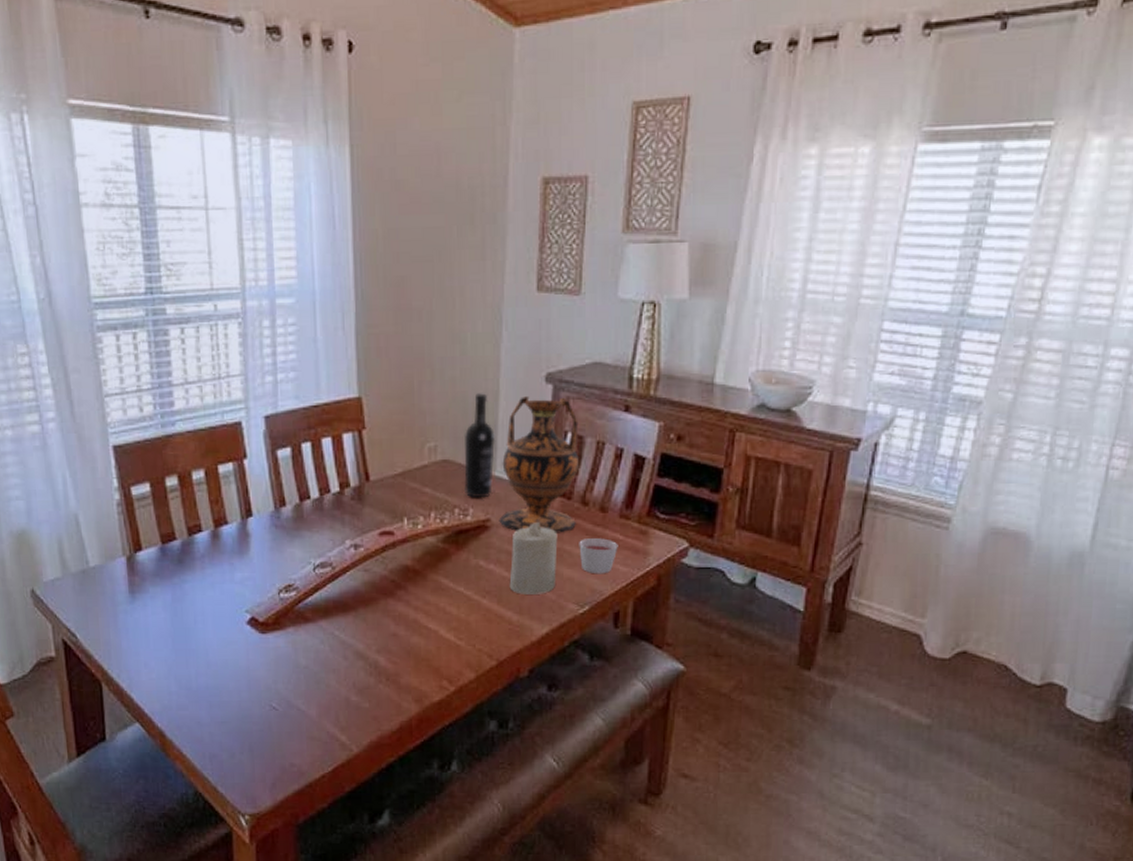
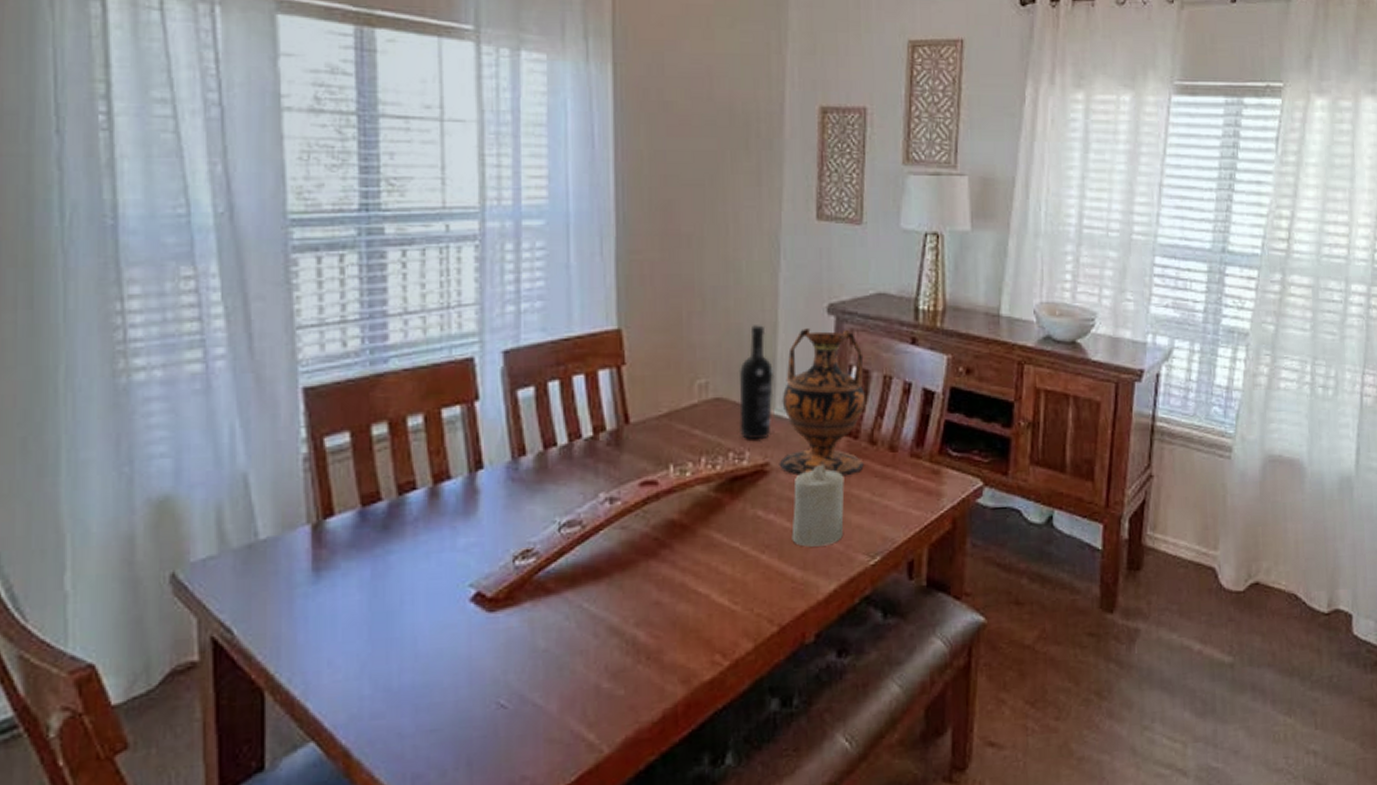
candle: present [579,538,618,574] -> none [867,480,910,520]

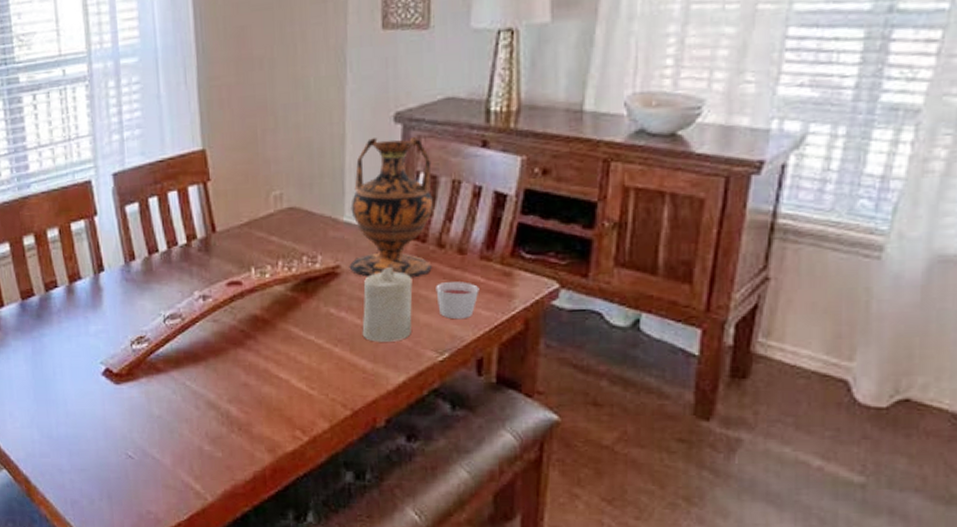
wine bottle: present [738,325,775,440] -> none [309,137,344,245]
candle: none [867,480,910,520] -> present [436,282,480,320]

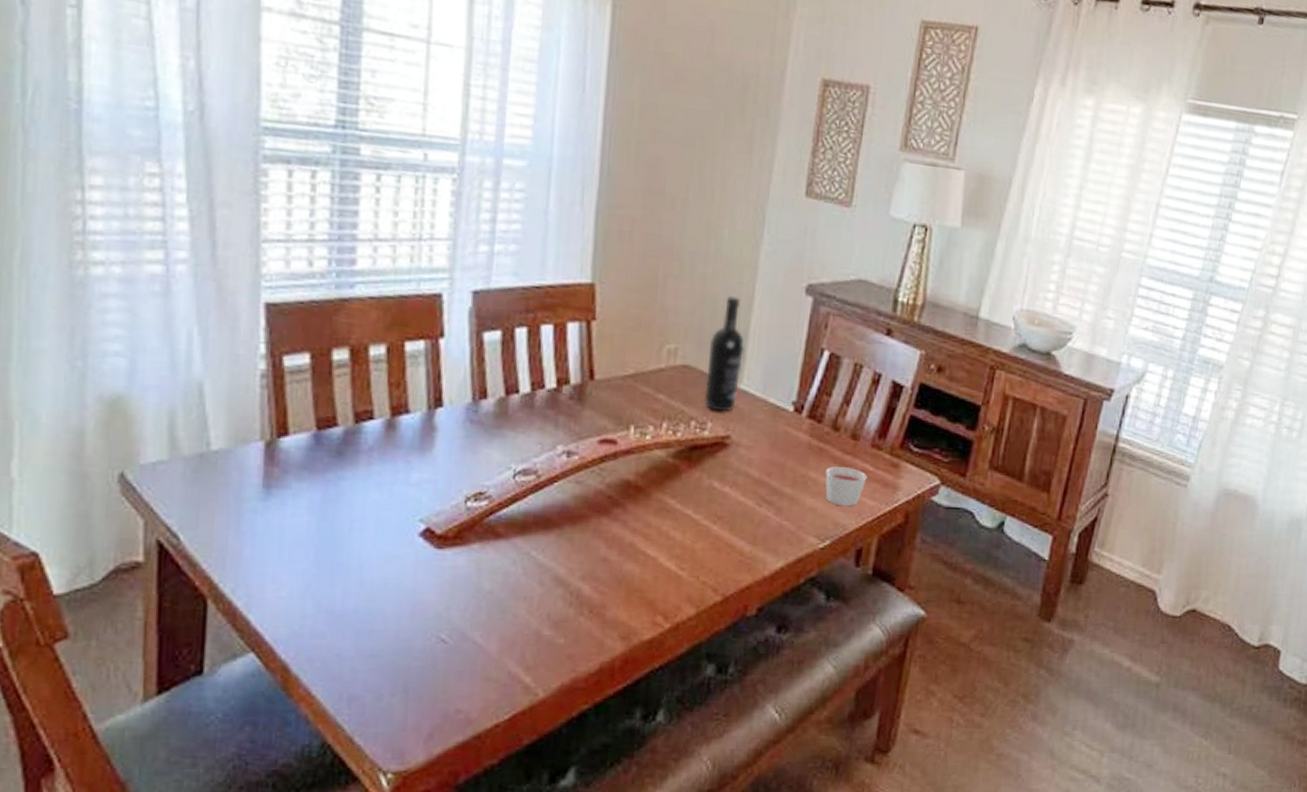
wine bottle: none [309,137,344,245] -> present [704,296,746,411]
vase: present [349,136,433,278] -> none [739,306,837,459]
candle: present [362,266,413,342] -> none [744,443,804,524]

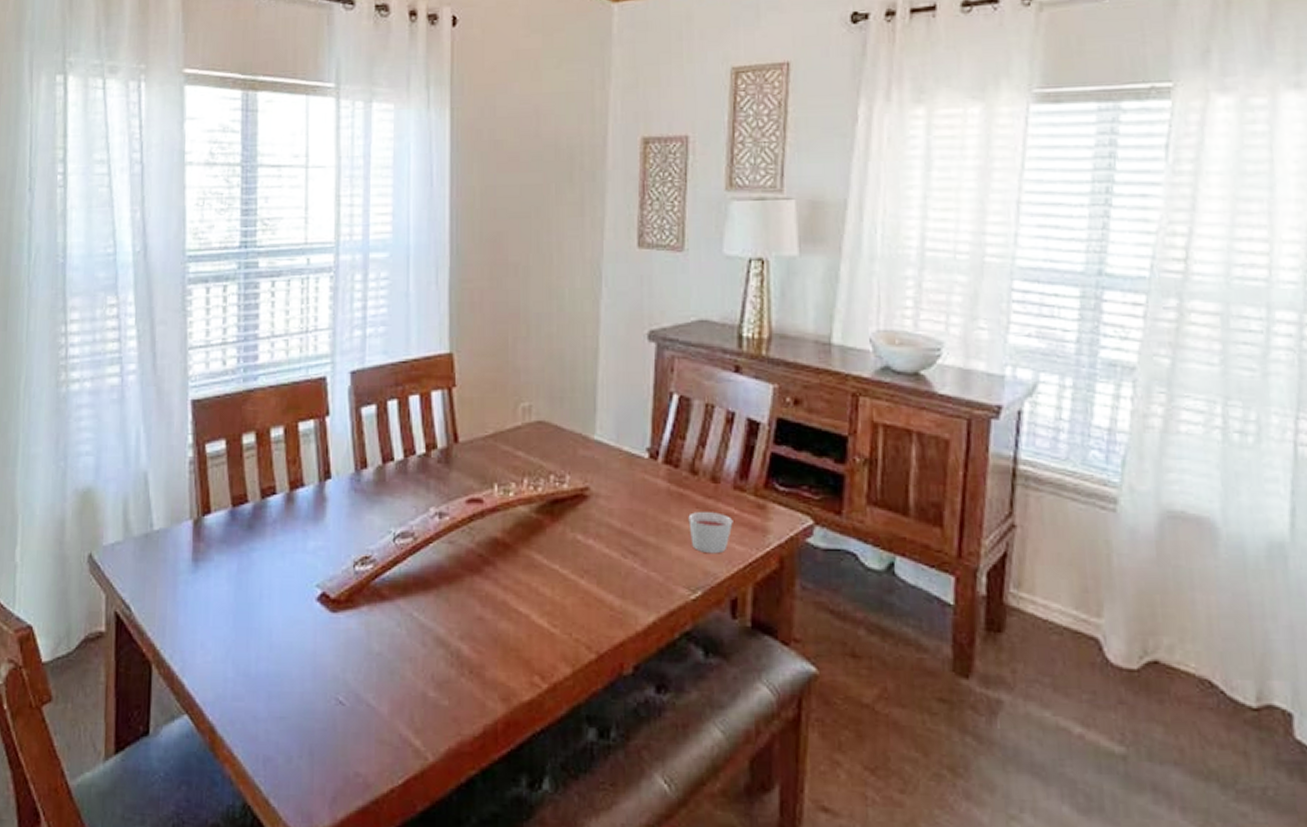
wine bottle: present [704,296,746,411] -> none [560,351,595,464]

